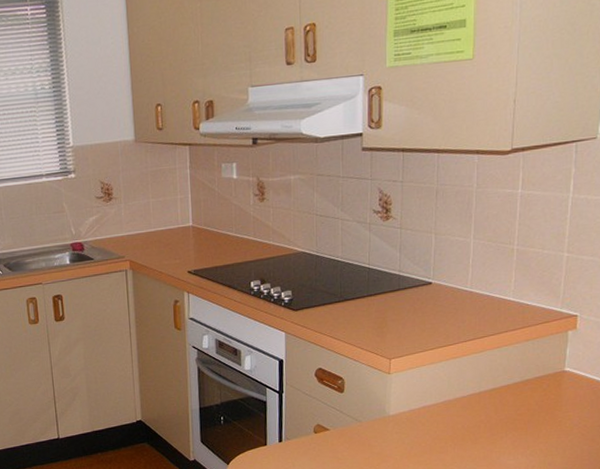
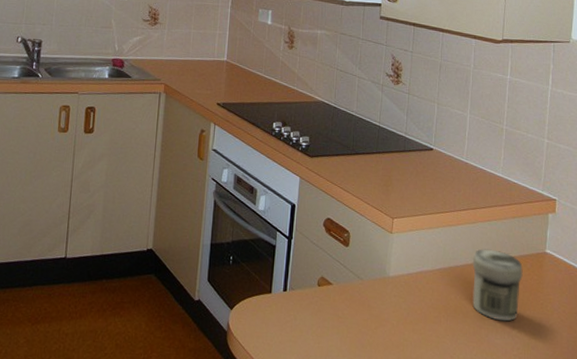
jar: none [480,375,538,443] -> present [472,248,523,322]

